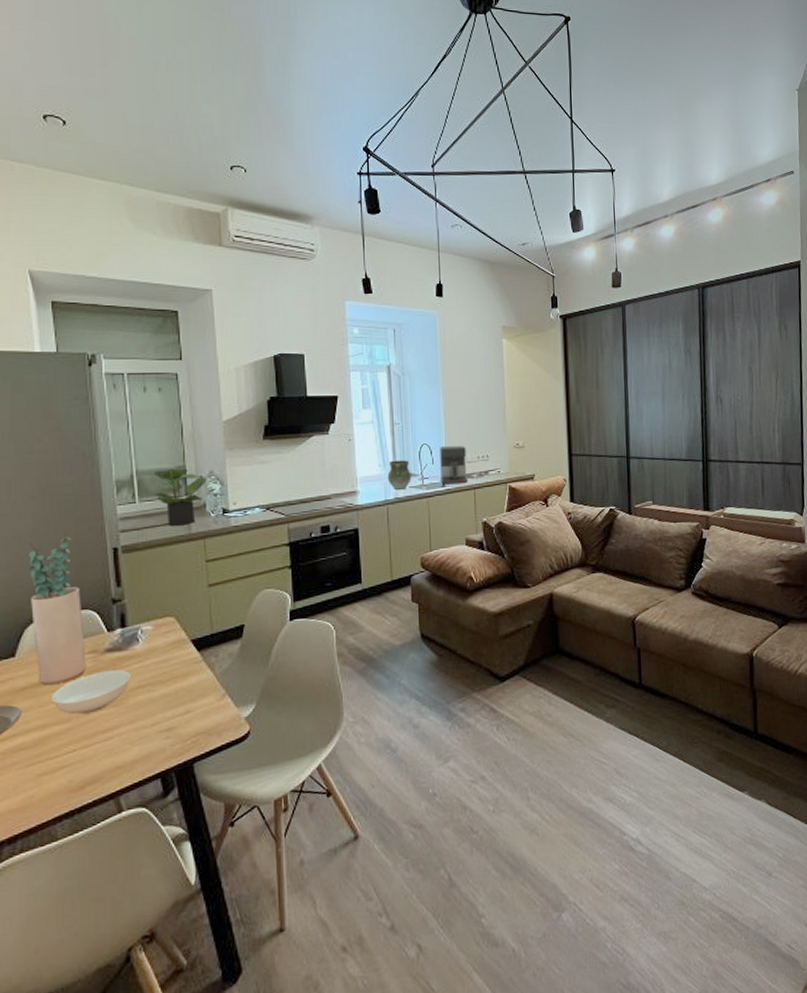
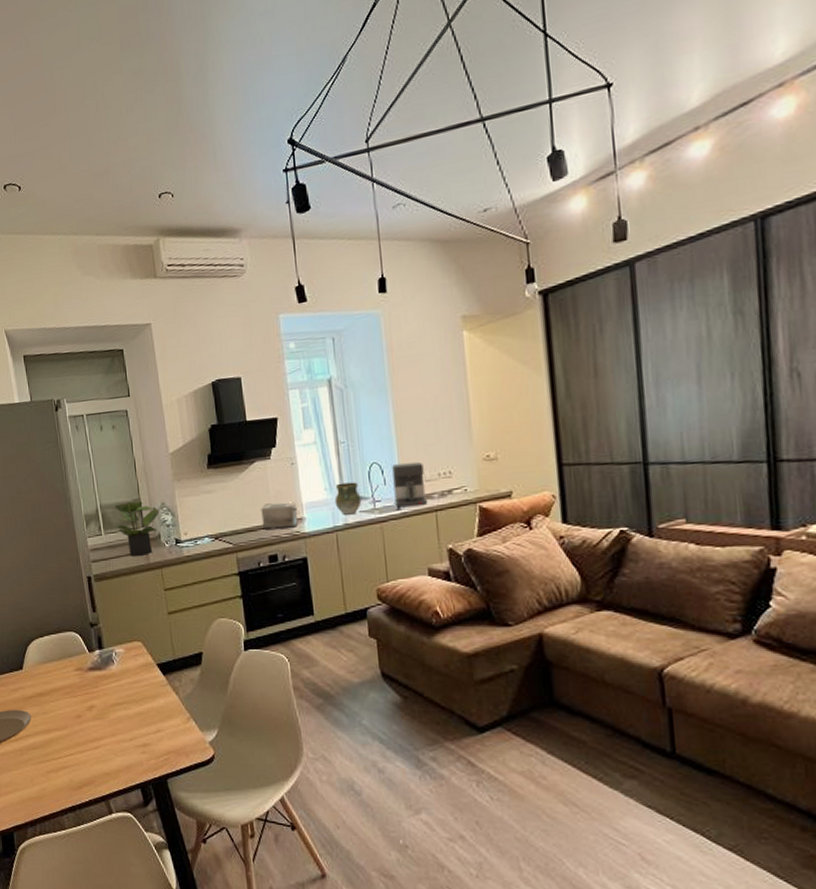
vase: present [29,529,87,686] -> none [25,560,75,696]
bowl: present [52,669,130,715] -> none [52,687,110,723]
toaster: none [316,475,352,502] -> present [261,501,299,531]

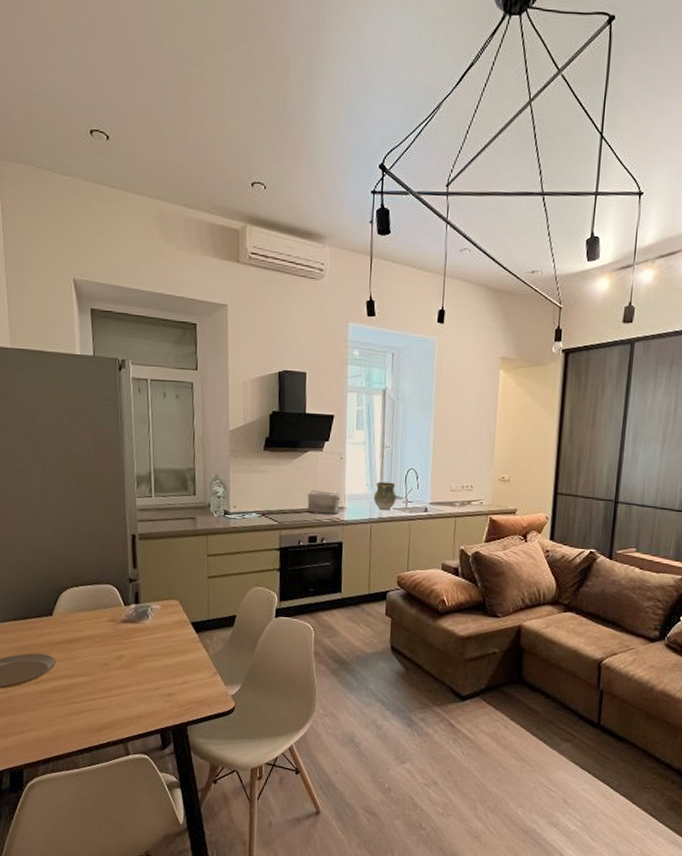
potted plant: present [114,501,159,556] -> none [165,469,212,522]
coffee maker: present [392,461,427,508] -> none [424,473,451,511]

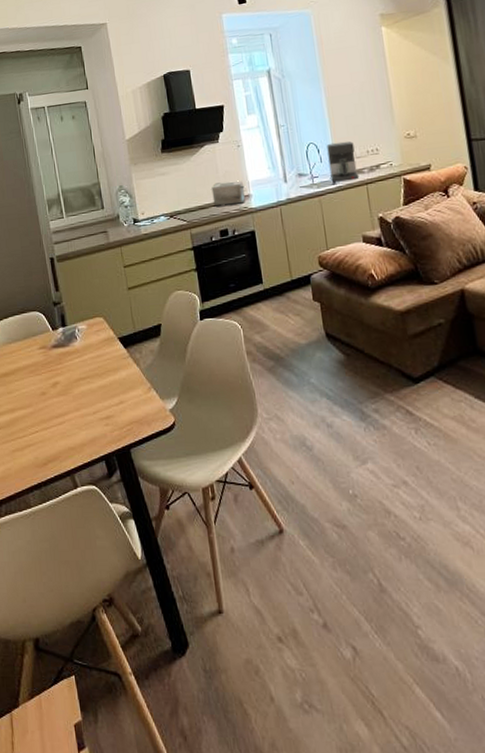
ceramic jug: present [373,481,396,510] -> none [277,160,302,191]
coffee maker: none [424,473,451,511] -> present [326,141,358,182]

